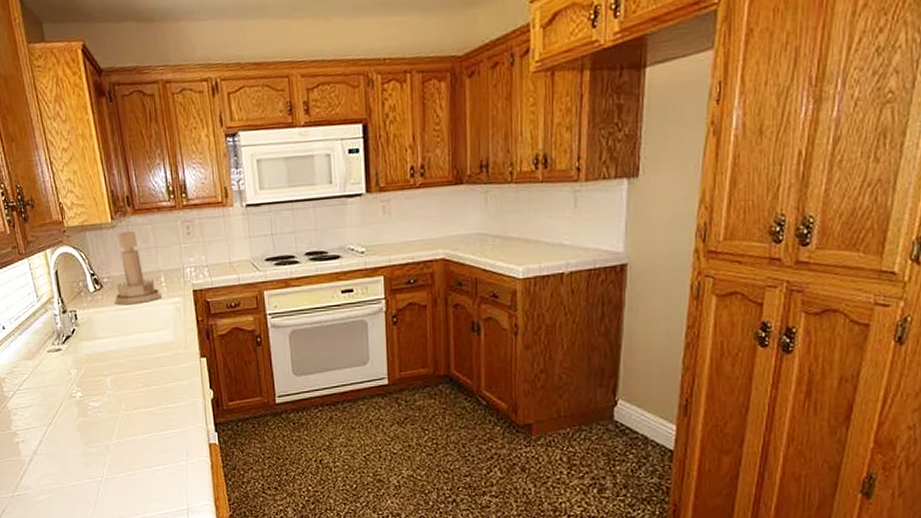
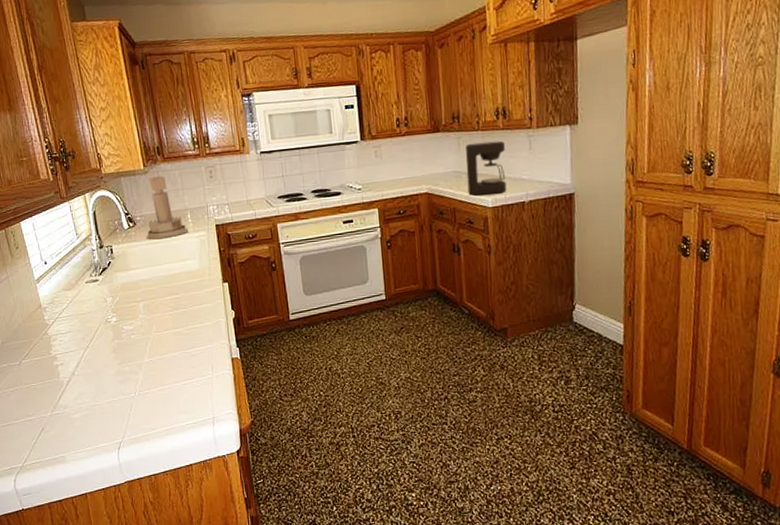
coffee maker: none [493,196,543,264] -> present [465,140,507,196]

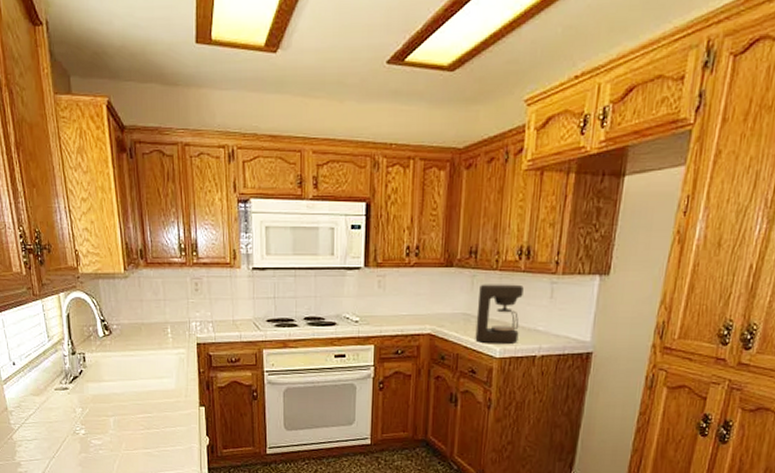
paper towel holder: present [146,176,188,240] -> none [122,283,167,352]

